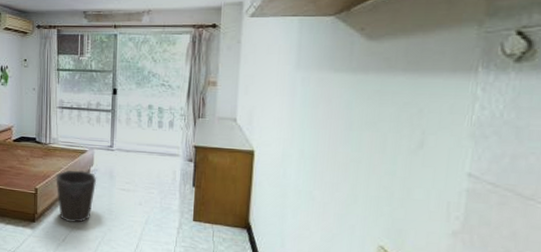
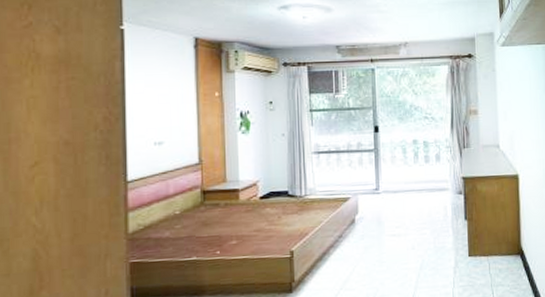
waste bin: present [56,169,96,223] -> none [315,221,363,285]

